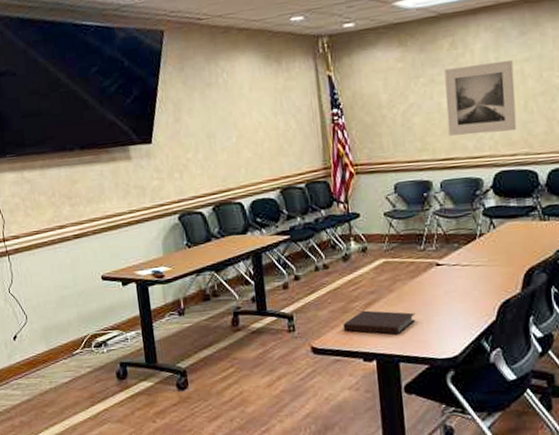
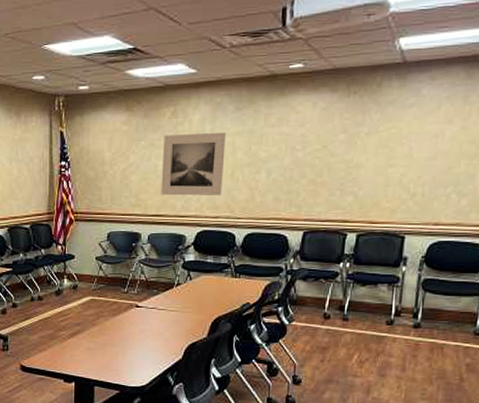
notebook: present [343,310,416,335] -> none [49,339,113,362]

